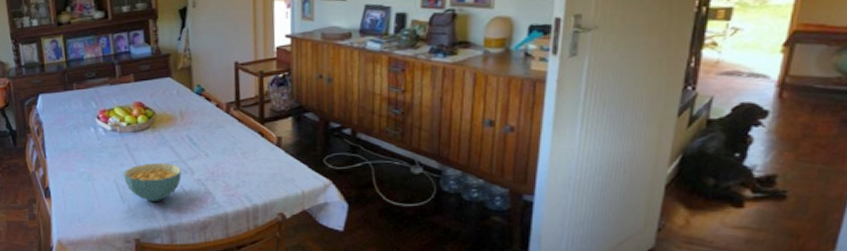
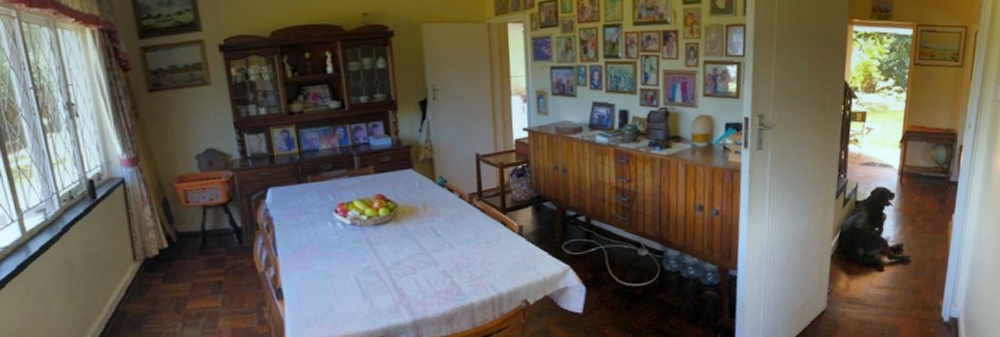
cereal bowl: present [123,163,182,201] -> none [365,256,426,297]

